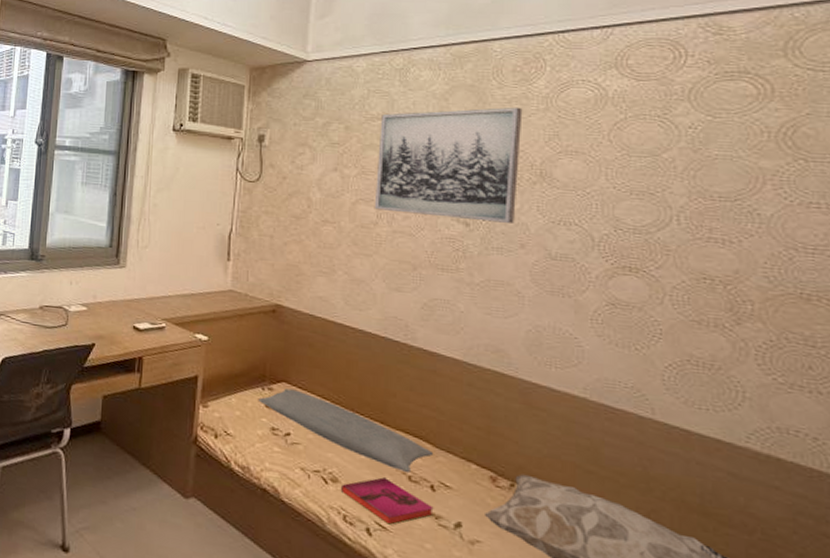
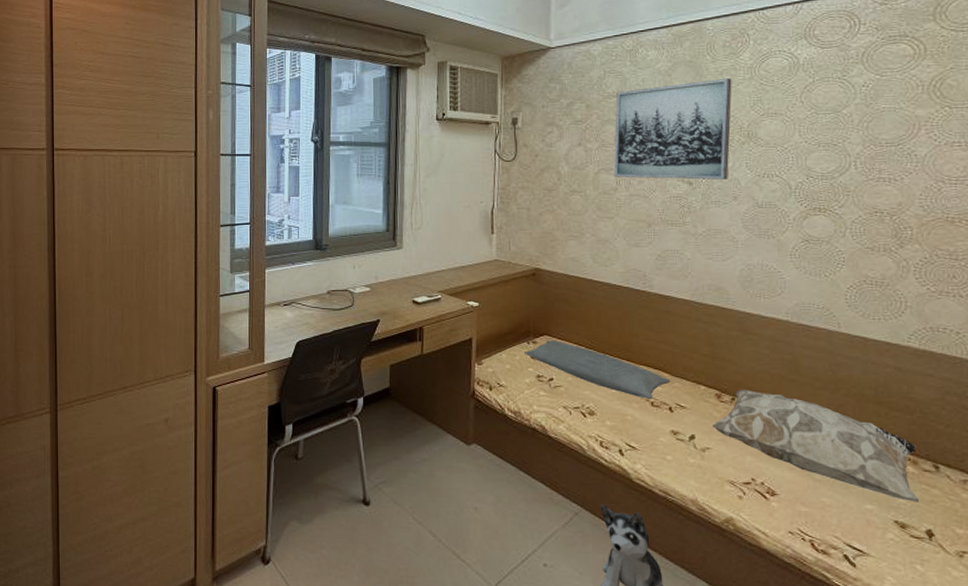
hardback book: present [341,477,434,525] -> none [597,406,672,444]

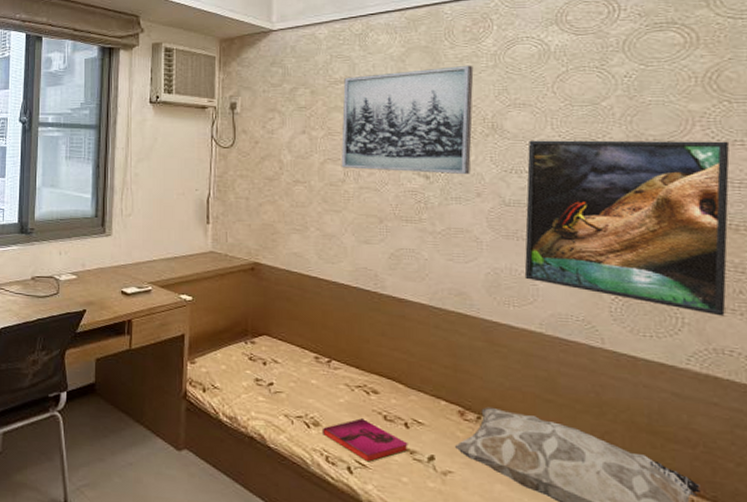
pillow: present [525,340,671,400] -> none [242,341,407,413]
hardback book: none [597,406,672,444] -> present [323,418,409,462]
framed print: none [774,143,949,299] -> present [524,140,730,317]

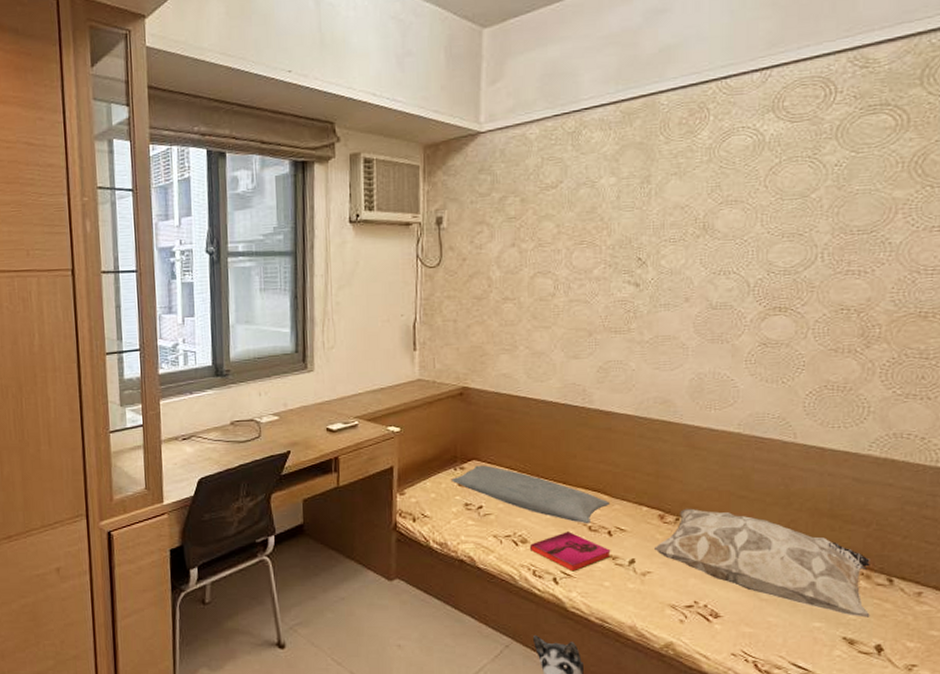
pillow: none [242,341,407,413] -> present [451,465,611,524]
wall art: present [341,65,474,174] -> none [551,161,688,281]
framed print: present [524,140,730,317] -> none [727,228,928,403]

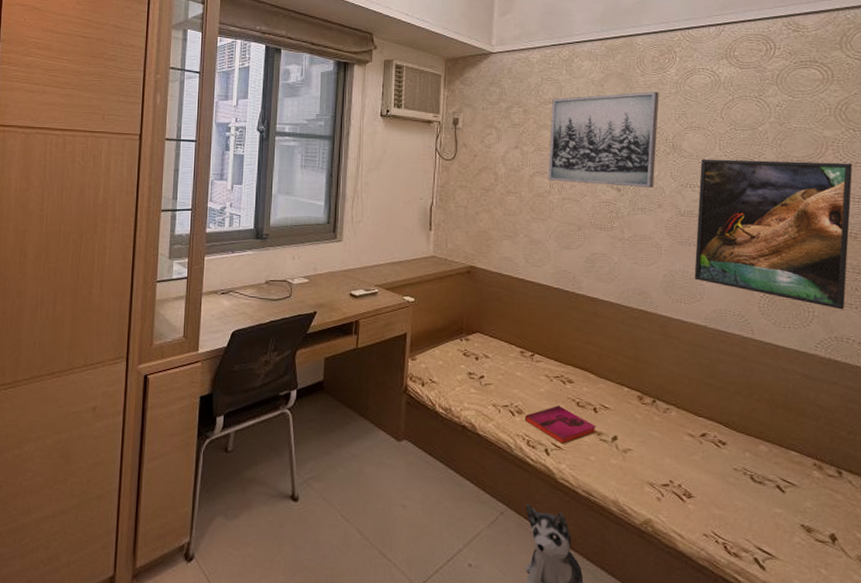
pillow: present [451,465,611,524] -> none [457,338,596,400]
wall art: none [551,161,688,281] -> present [547,91,659,188]
decorative pillow: present [655,508,870,618] -> none [634,391,824,507]
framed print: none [727,228,928,403] -> present [694,159,853,310]

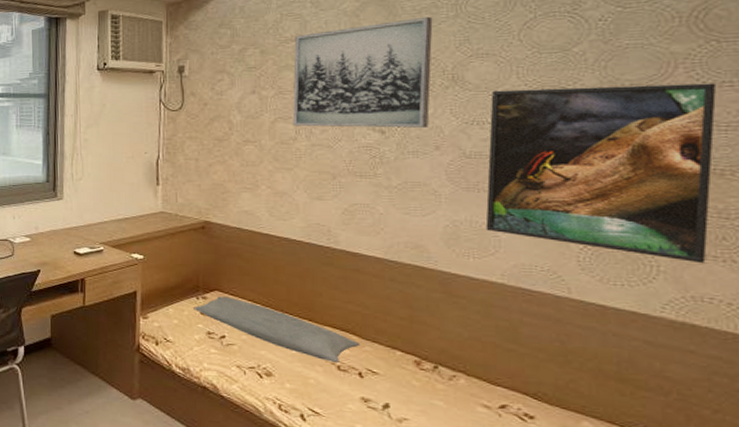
pillow: none [457,338,596,400] -> present [193,296,361,364]
hardback book: present [525,406,596,444] -> none [275,369,363,410]

